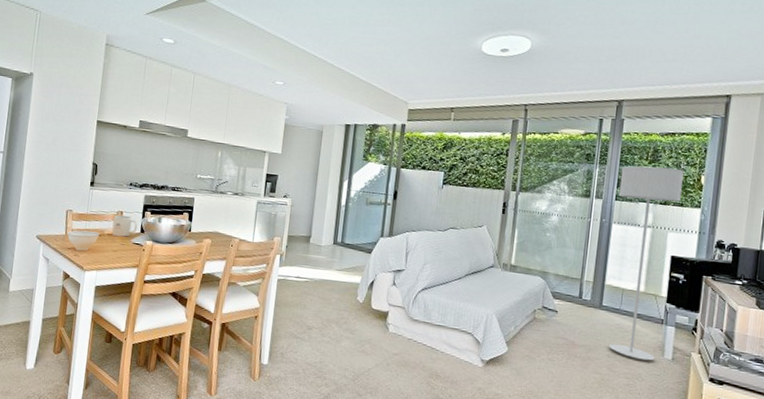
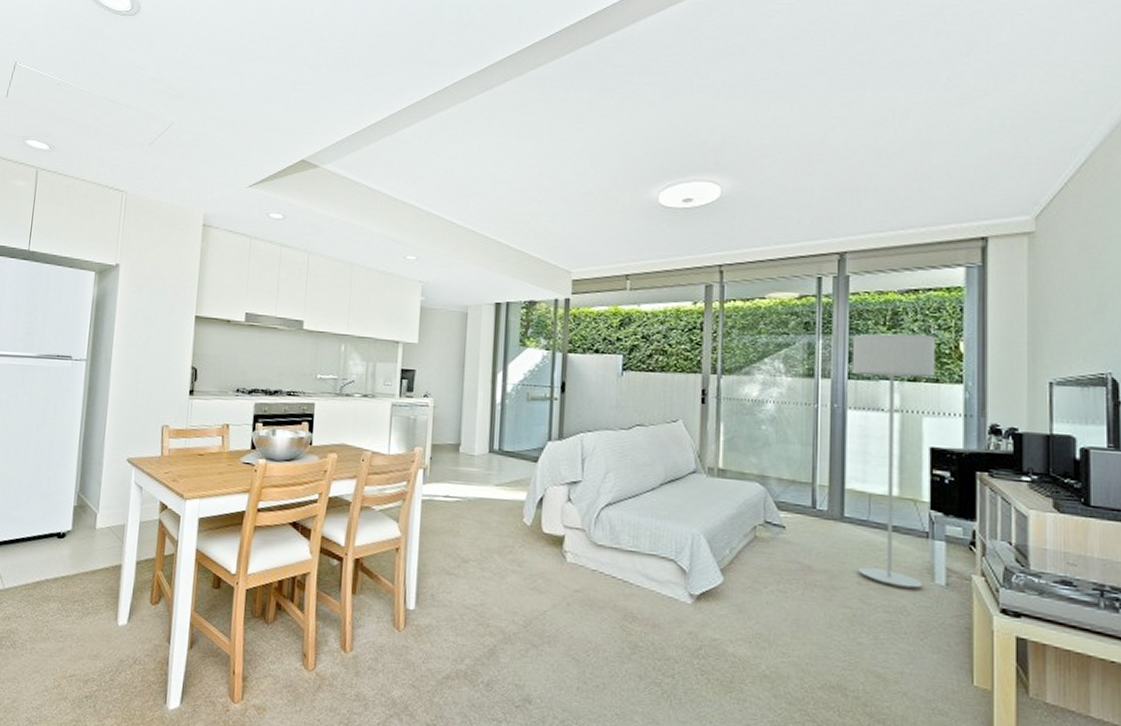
bowl: present [66,230,100,251] -> none [162,449,202,476]
mug: present [111,215,138,237] -> none [216,428,247,456]

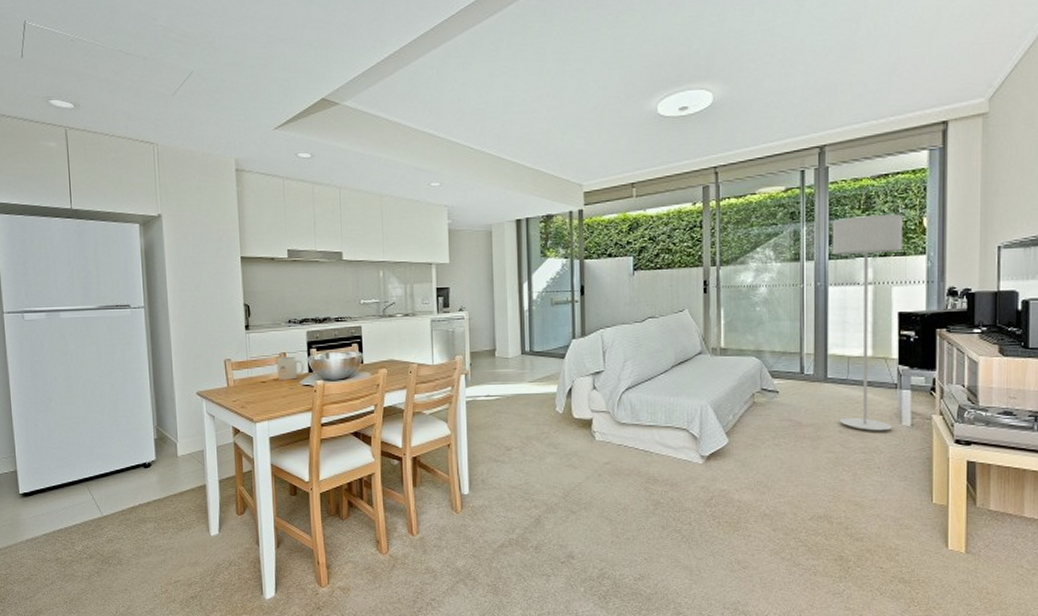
mug: none [216,428,247,456] -> present [276,356,304,380]

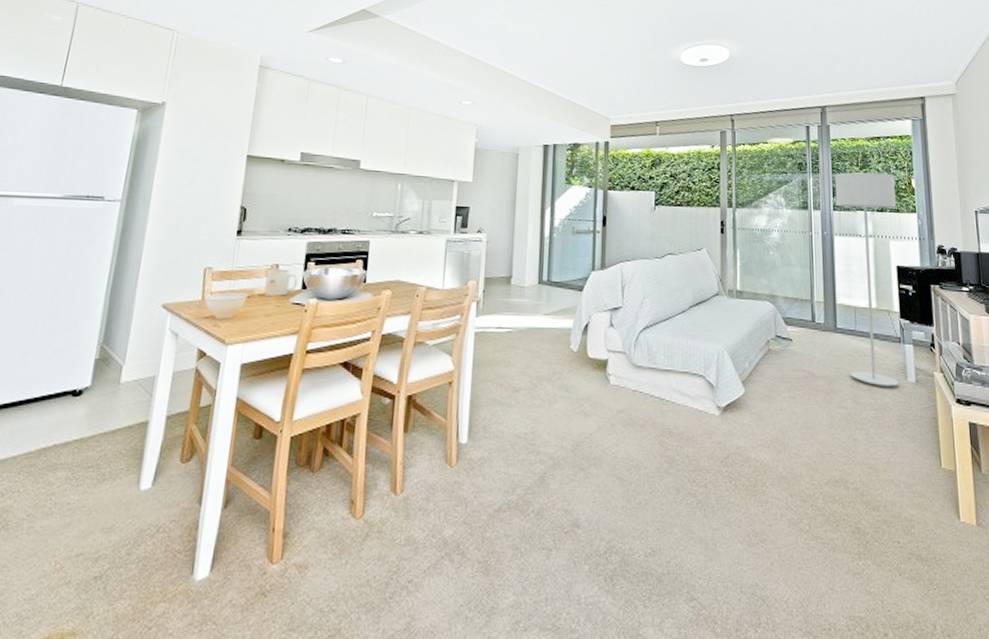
bowl: none [228,379,265,402] -> present [203,292,248,319]

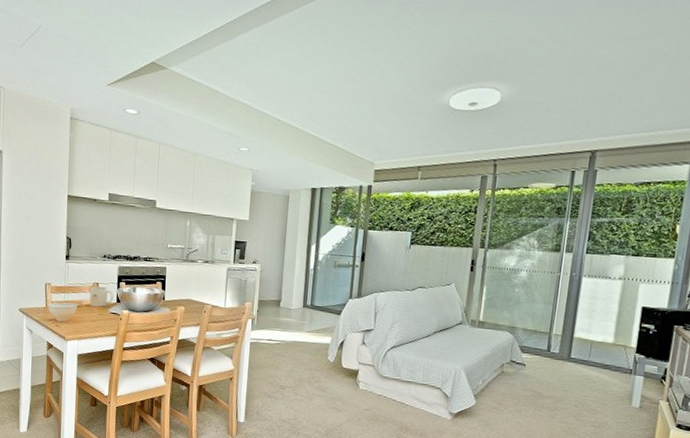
floor lamp: present [834,172,899,387] -> none [576,217,658,410]

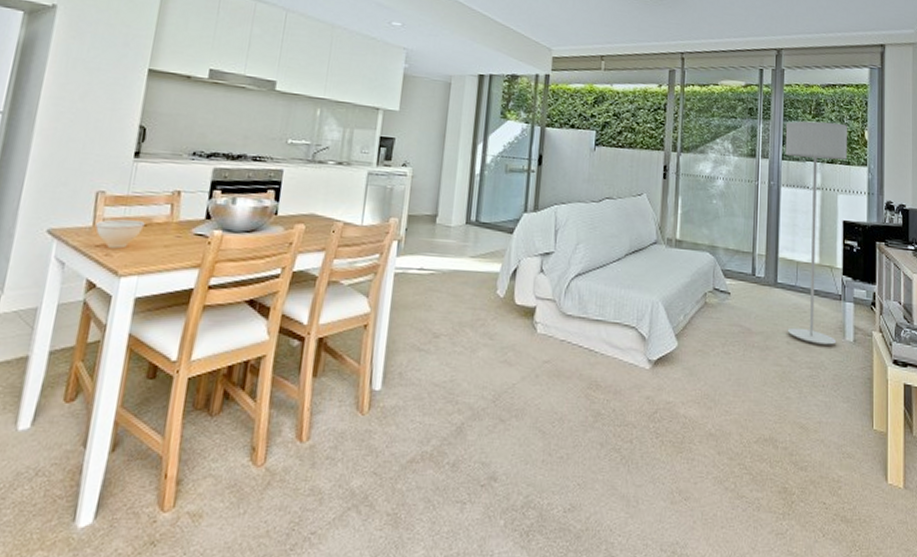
mug: present [89,286,113,307] -> none [163,196,202,226]
floor lamp: none [576,217,658,410] -> present [785,121,847,345]

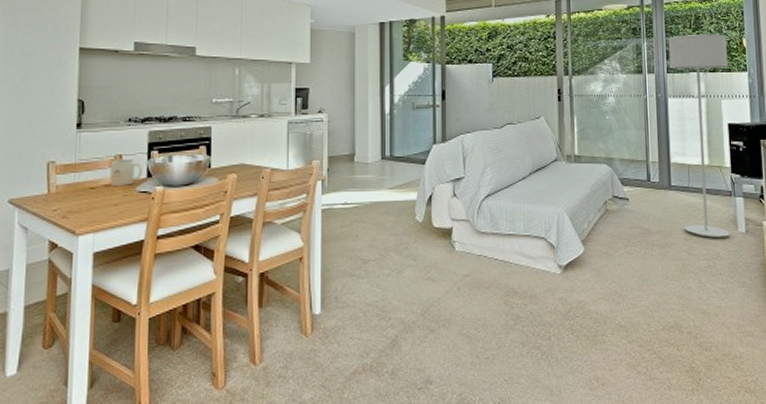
bowl: present [94,219,145,249] -> none [49,185,94,211]
mug: none [163,196,202,226] -> present [109,159,142,186]

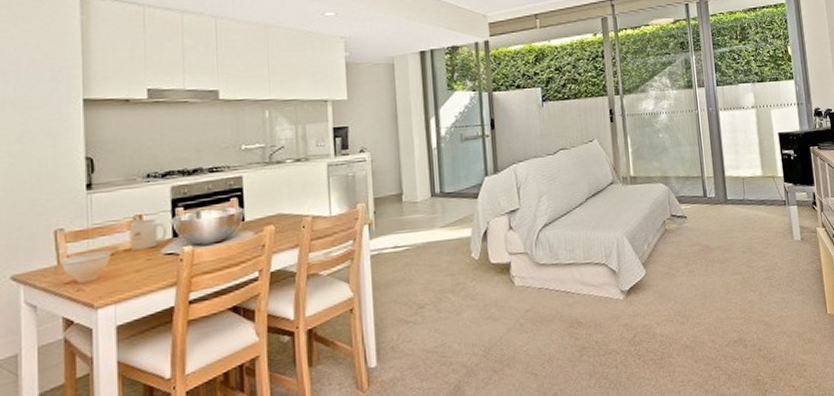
bowl: none [49,185,94,211] -> present [59,251,111,283]
floor lamp: present [668,34,730,238] -> none [716,43,787,249]

